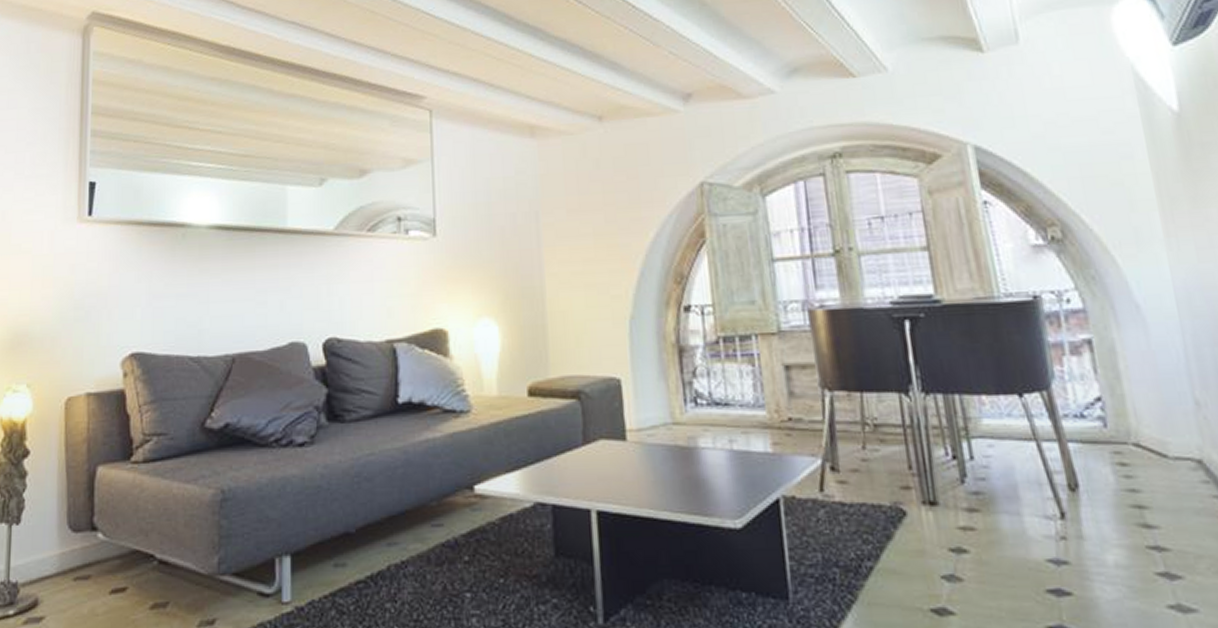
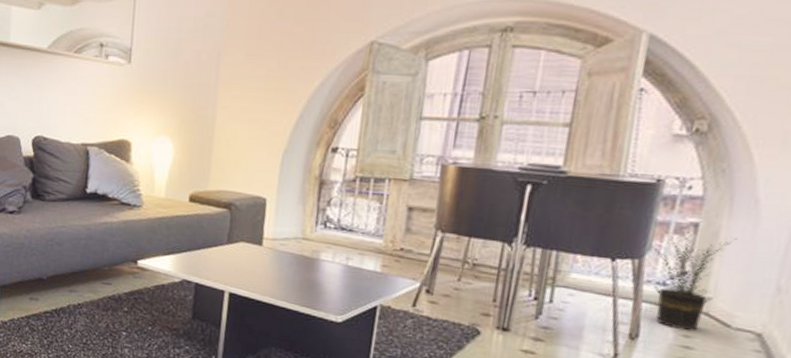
potted plant: none [1054,346,1137,470] -> present [652,228,738,331]

